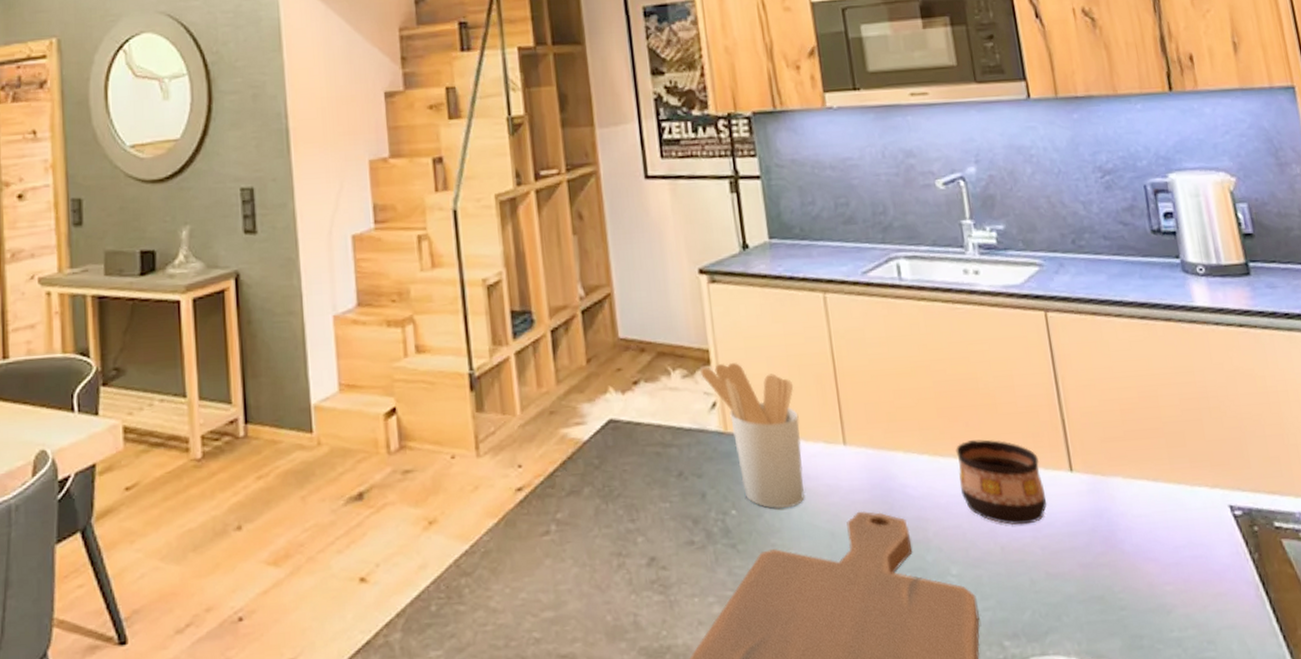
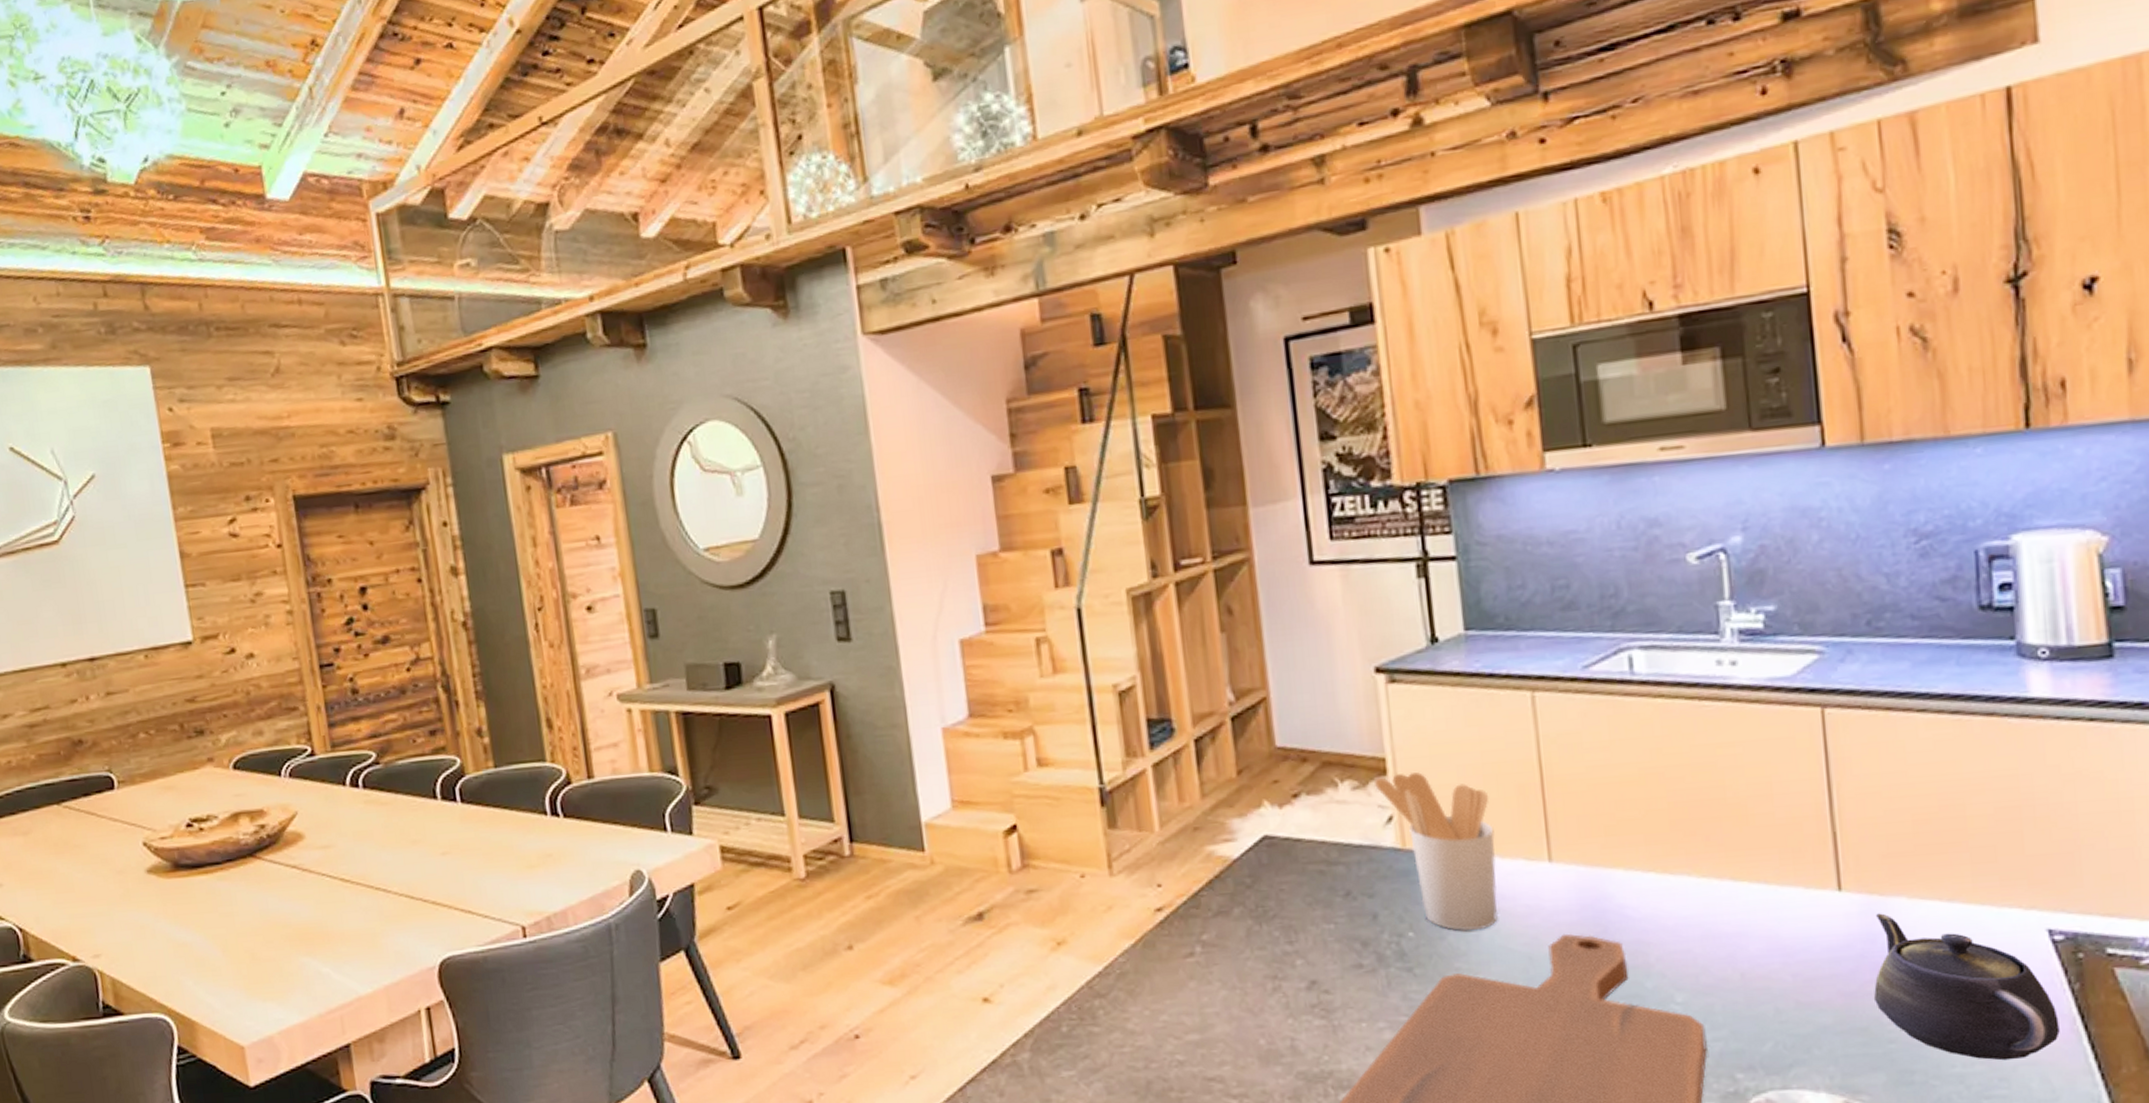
cup: present [956,439,1047,525] -> none [1691,855,1805,950]
teapot: none [1100,491,1248,625] -> present [1874,913,2060,1061]

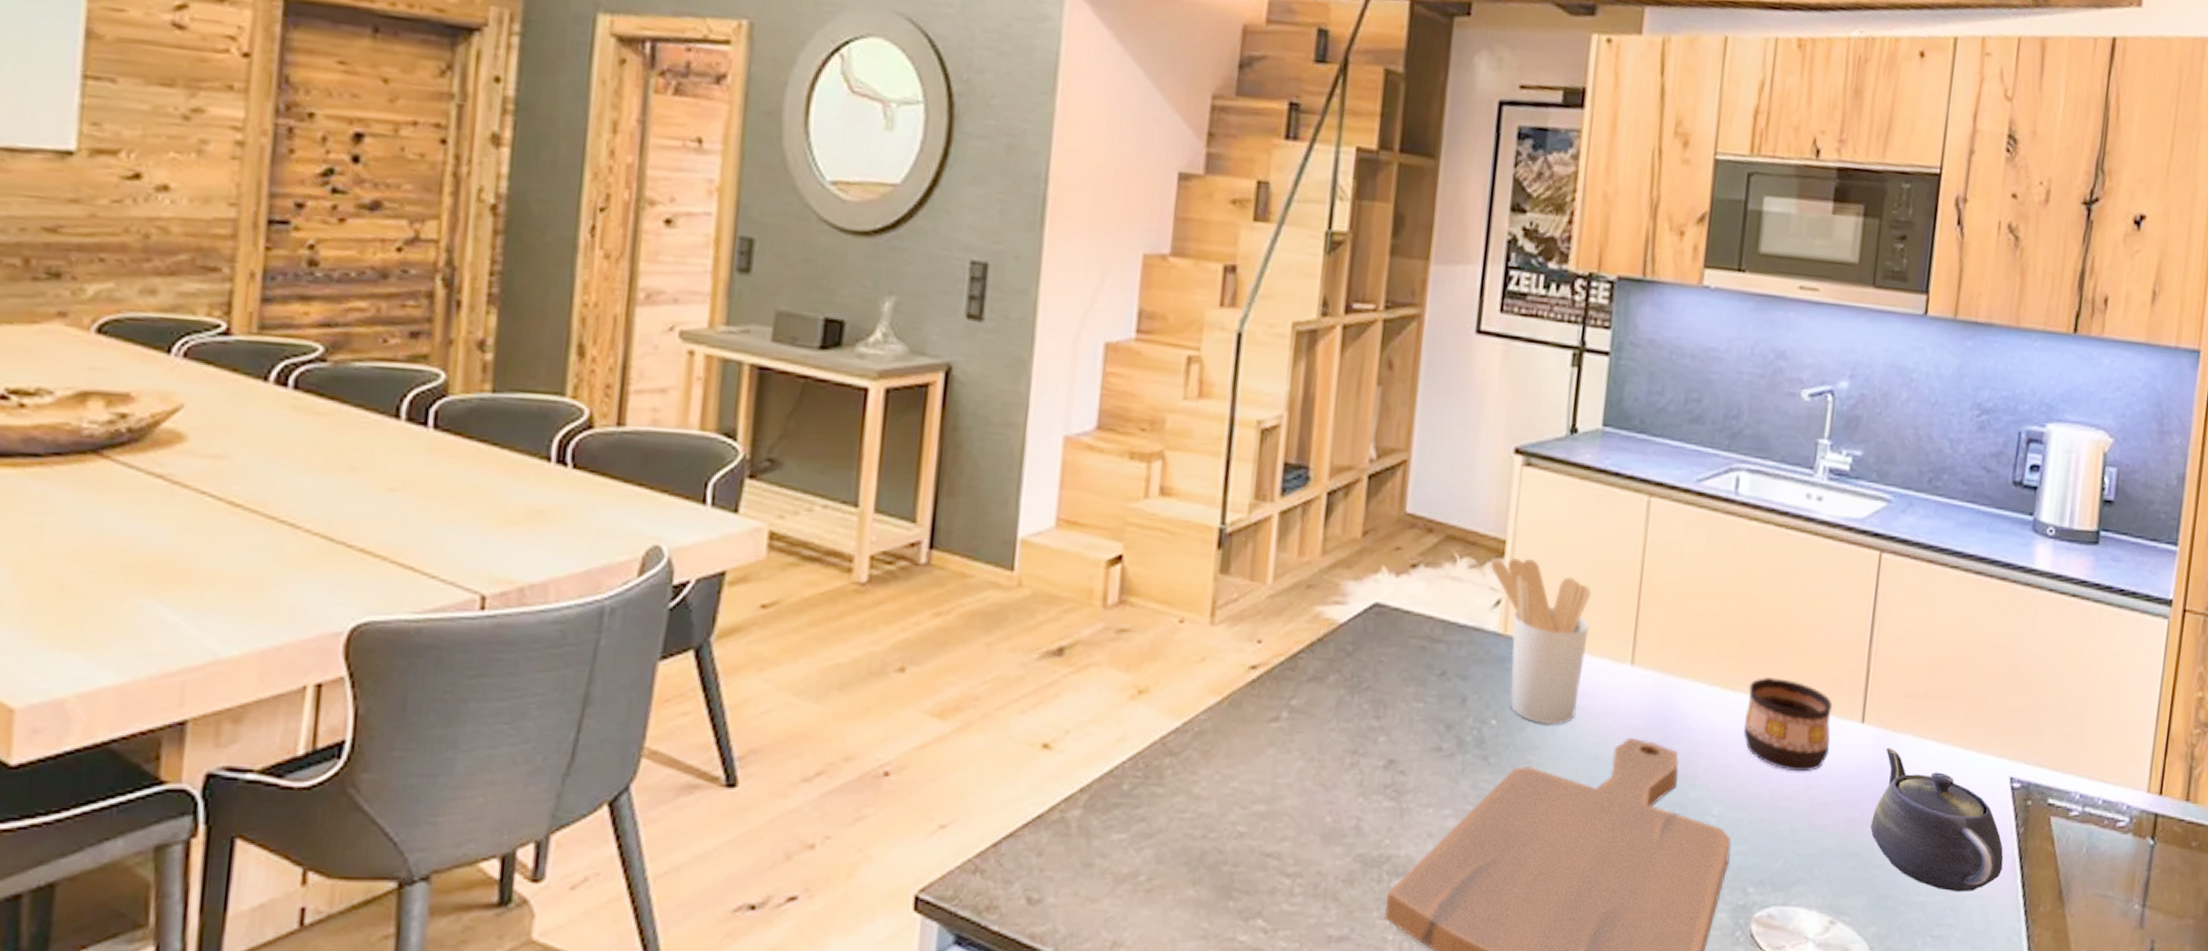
cup: none [1691,855,1805,950] -> present [1743,677,1833,772]

